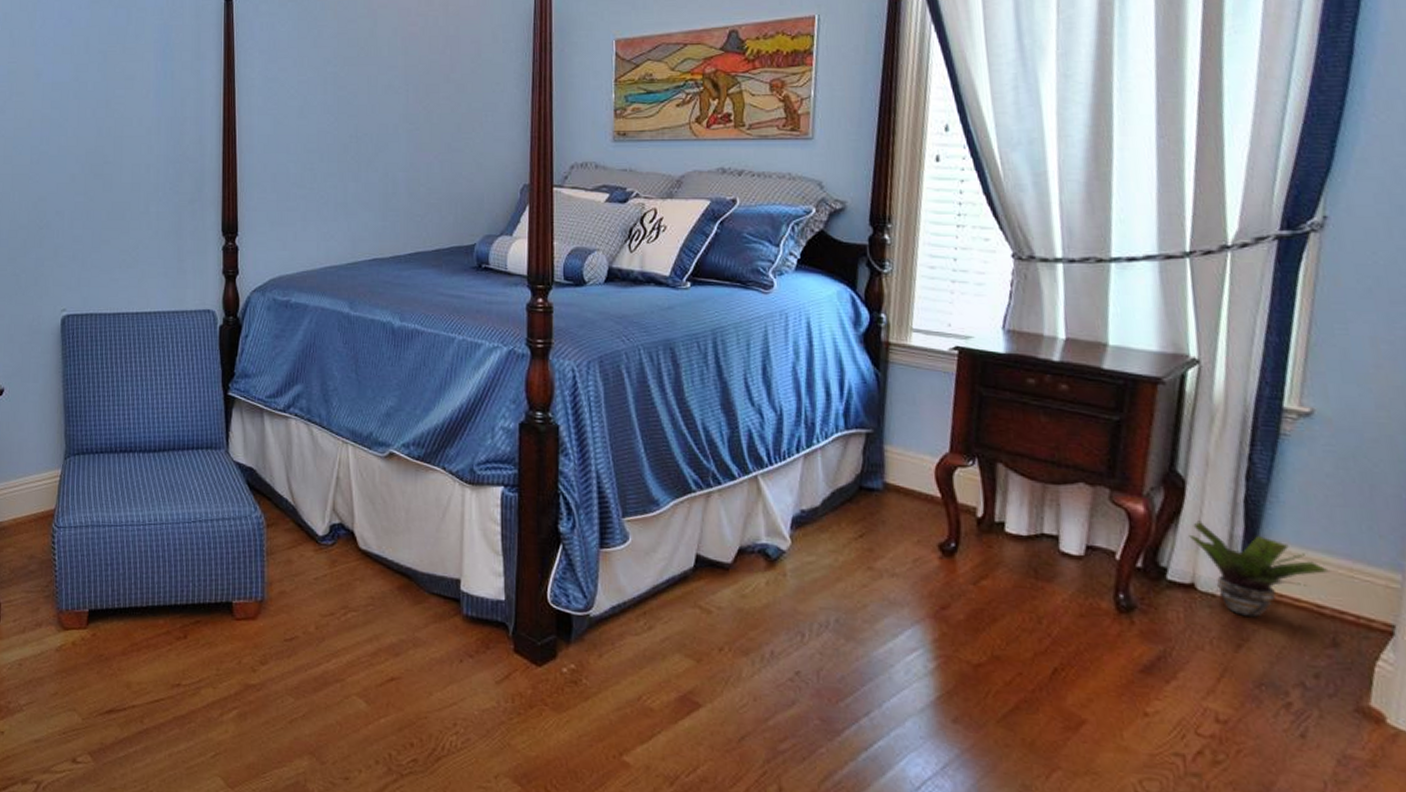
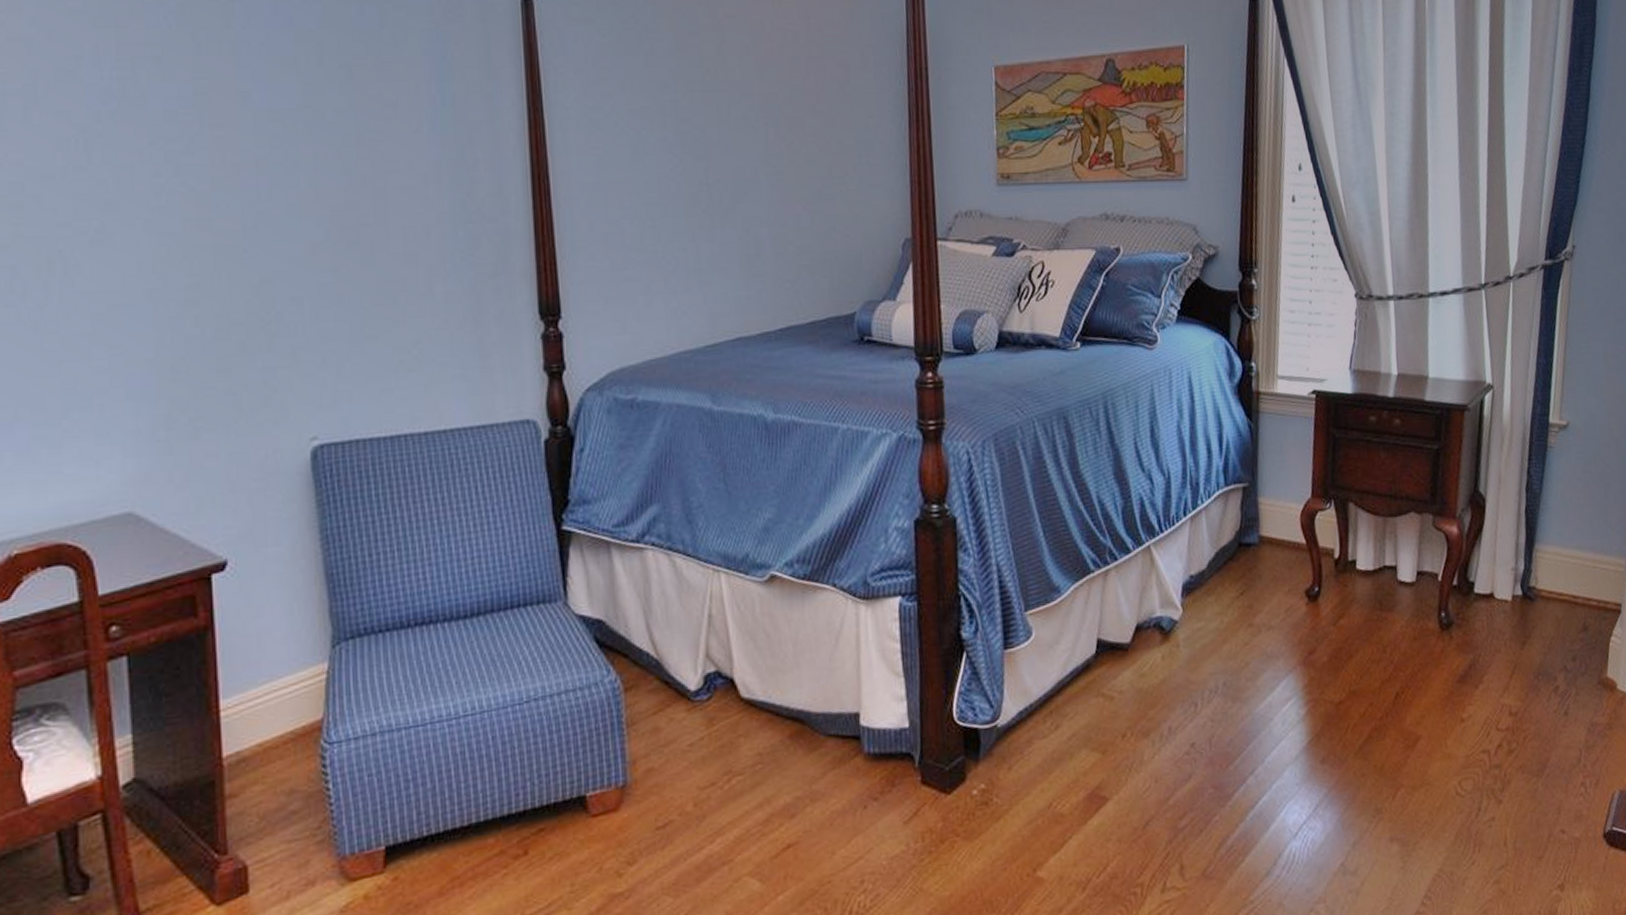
potted plant: present [1189,520,1329,618] -> none [1488,534,1581,617]

